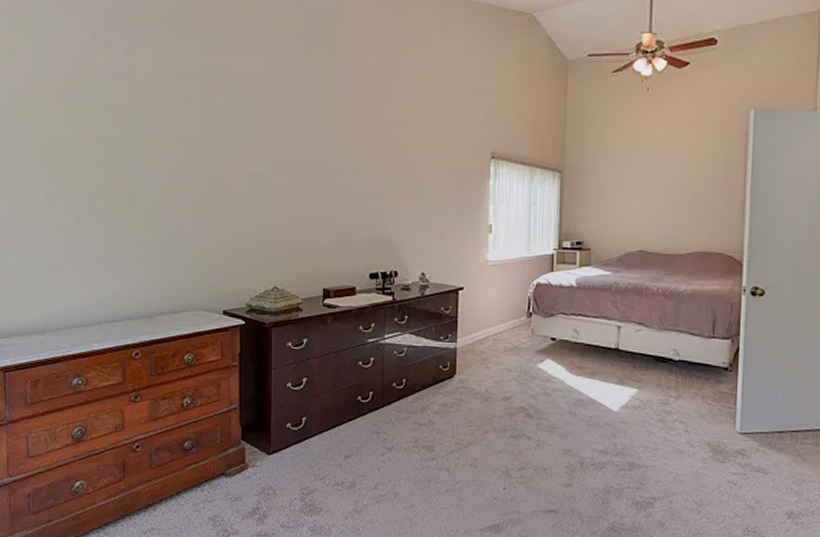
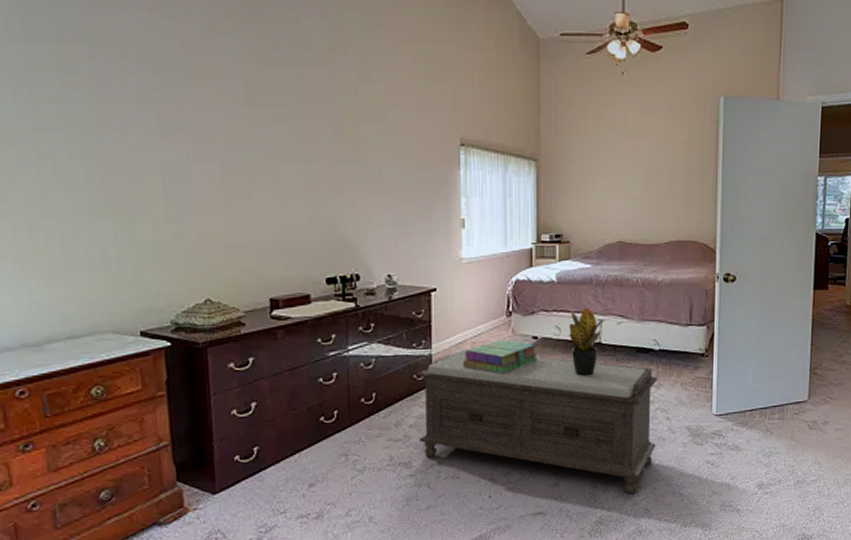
bench: none [442,345,676,505] -> present [418,349,657,495]
stack of books: none [484,338,556,372] -> present [462,339,538,374]
potted plant: none [586,313,628,381] -> present [569,308,610,376]

